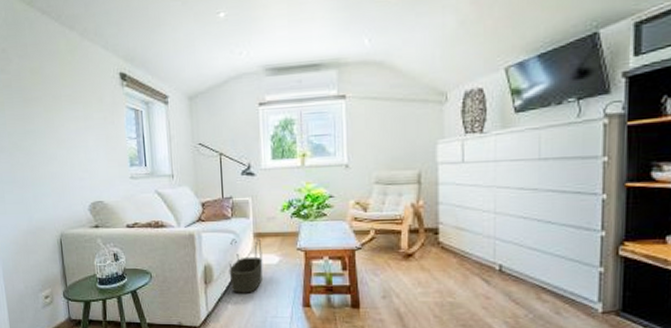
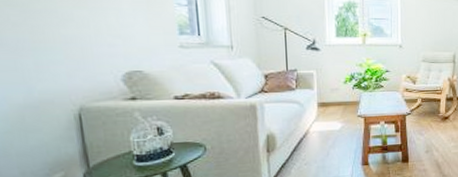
basket: present [229,238,263,293] -> none [293,107,327,159]

